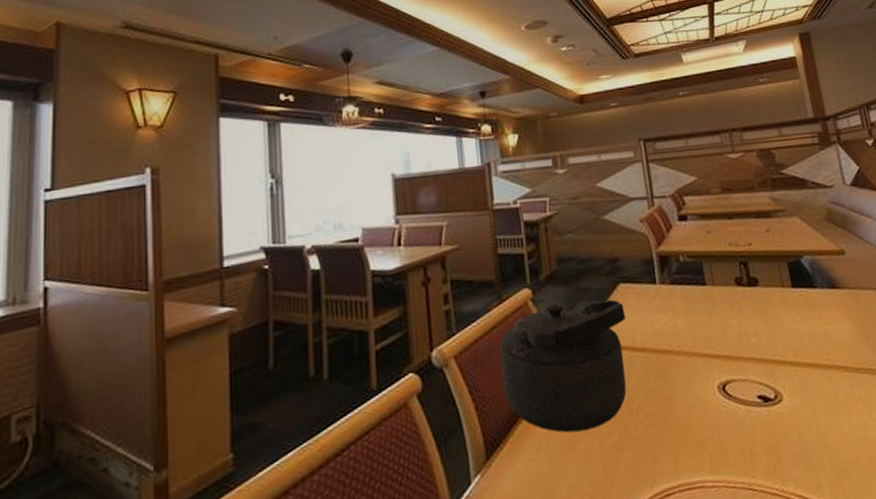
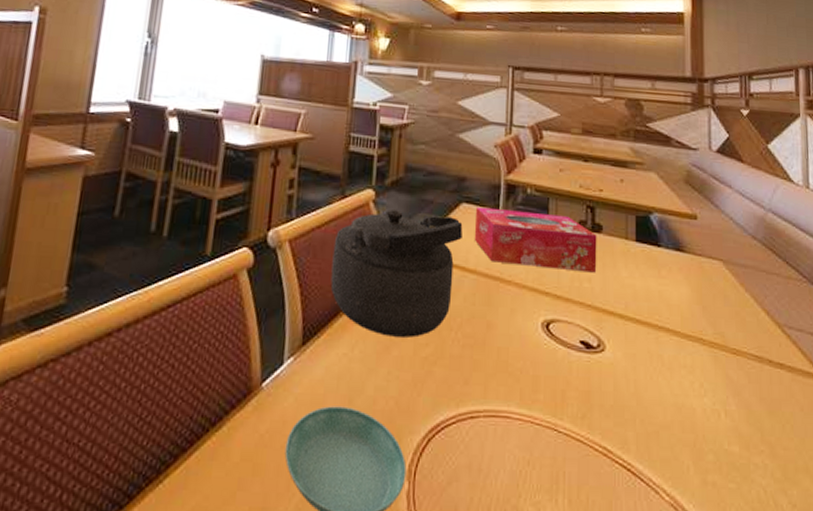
tissue box: none [634,275,761,336] -> present [474,206,597,273]

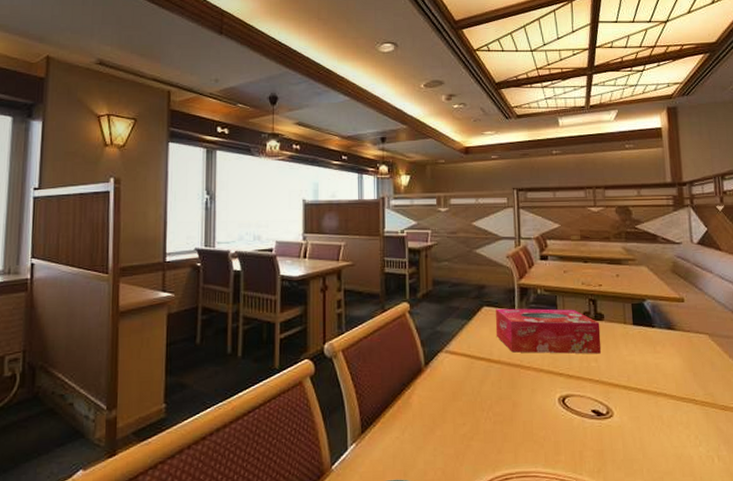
kettle: present [330,210,463,338] -> none [379,318,486,420]

